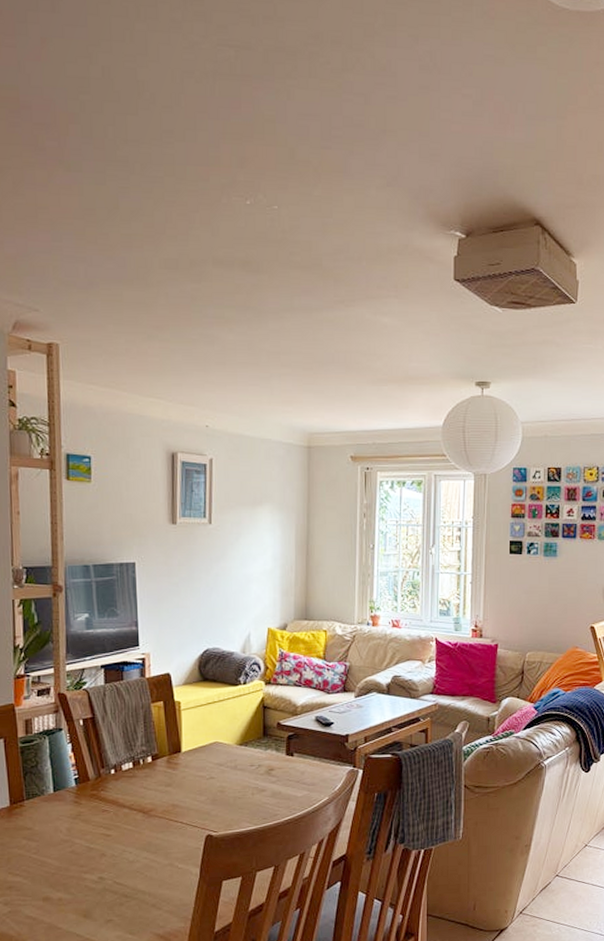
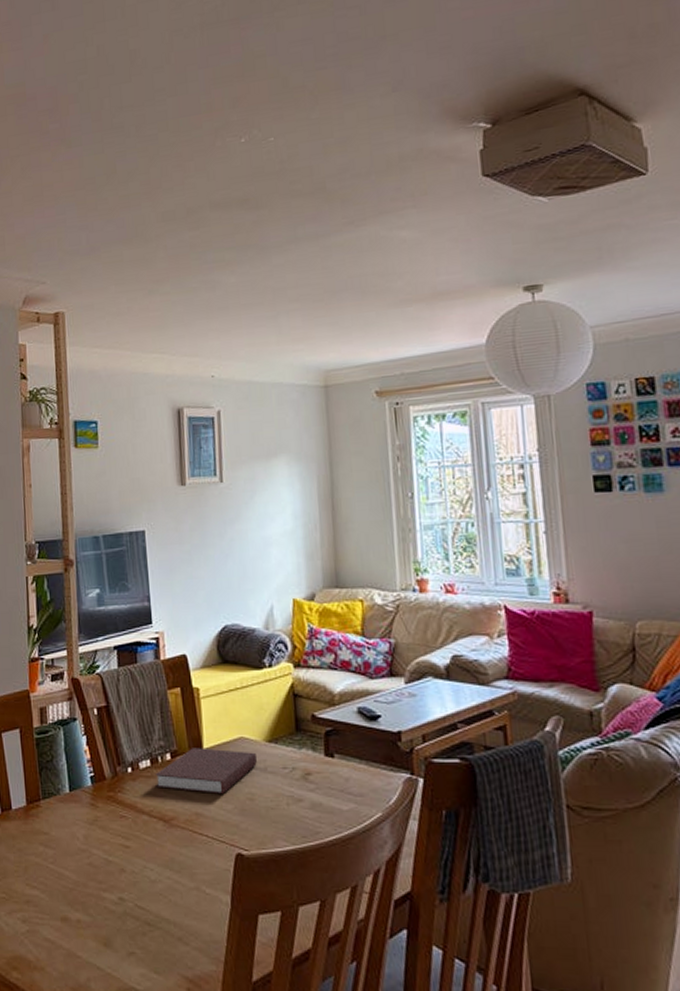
notebook: none [136,751,229,789] -> present [155,748,258,795]

